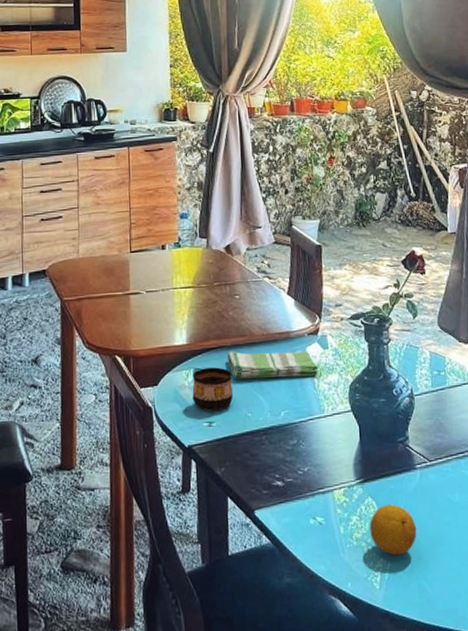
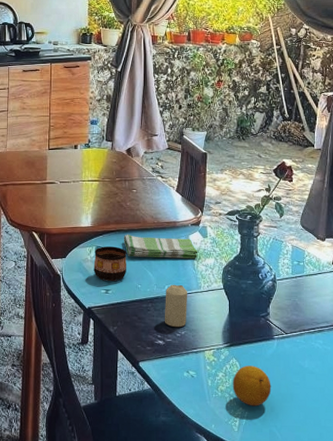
candle: none [281,409,310,464] -> present [164,284,188,328]

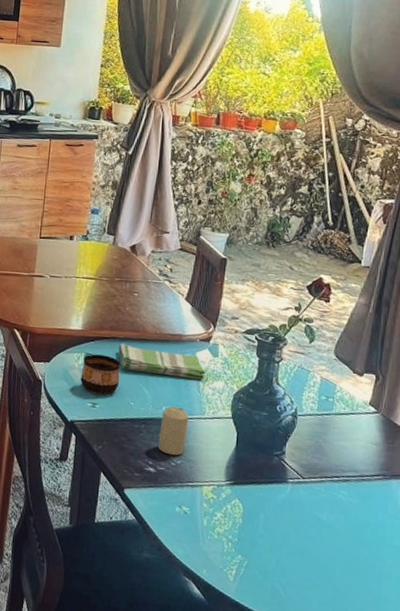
fruit: present [232,365,271,406] -> none [232,508,279,557]

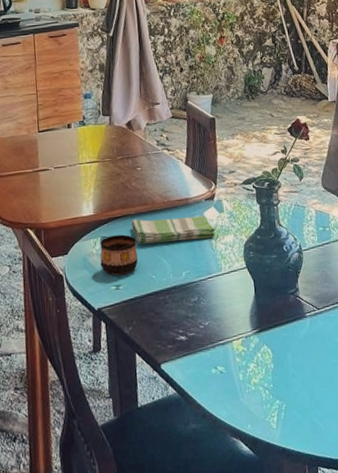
candle: present [157,406,189,456] -> none [183,269,209,319]

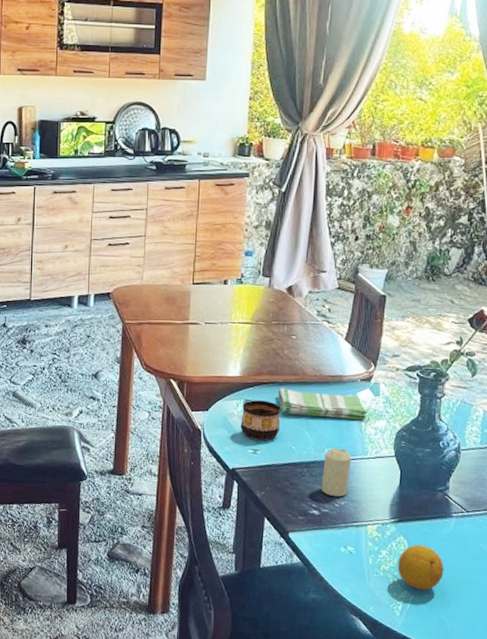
candle: none [183,269,209,319] -> present [321,448,352,497]
fruit: none [266,350,309,397] -> present [397,544,444,591]

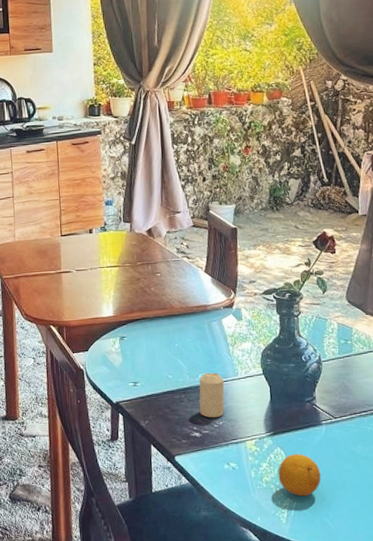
cup: present [240,400,281,441] -> none [119,336,155,374]
dish towel: present [277,387,367,420] -> none [149,321,233,346]

